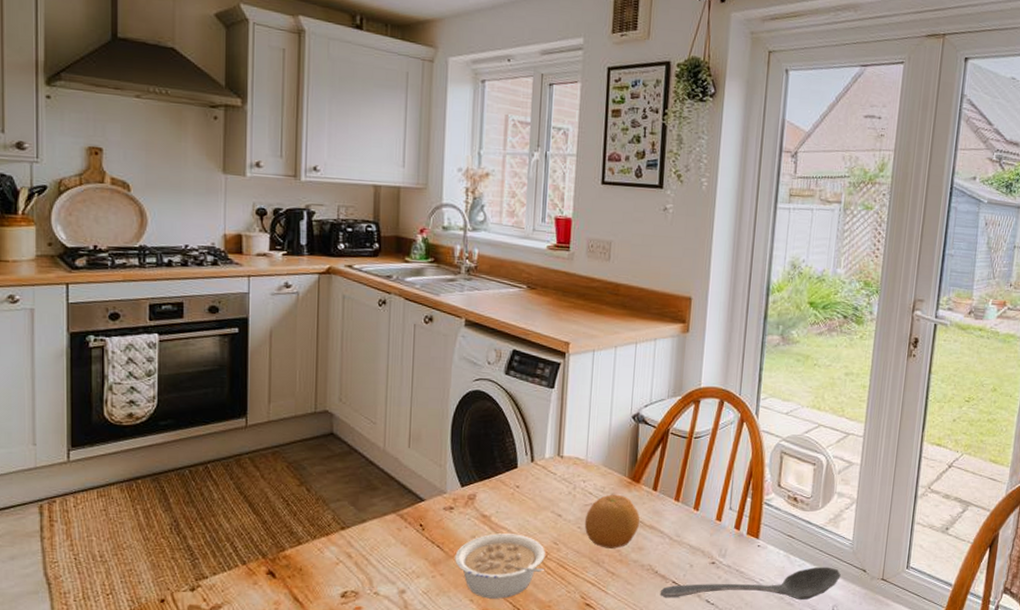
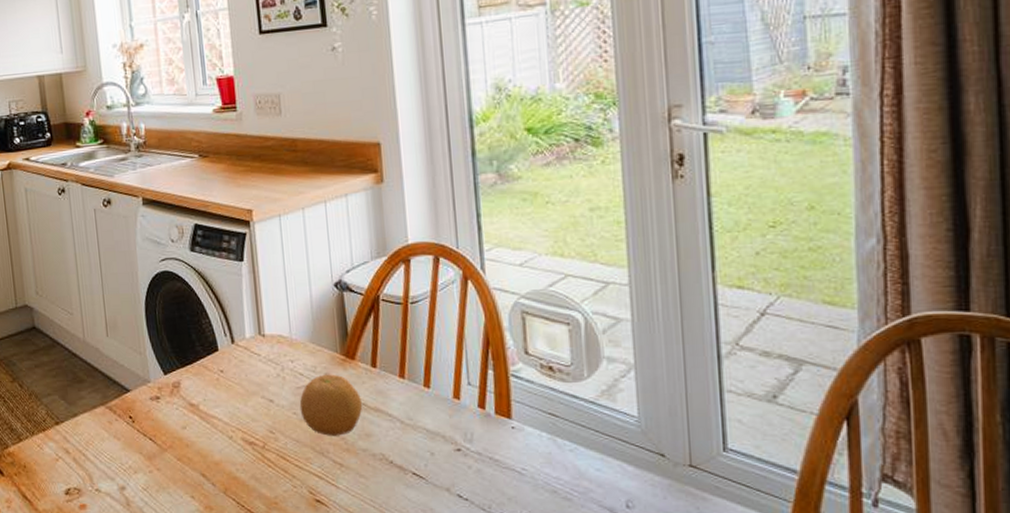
legume: present [455,533,545,599] -> none [169,423,265,495]
stirrer: present [660,566,841,600] -> none [399,451,630,493]

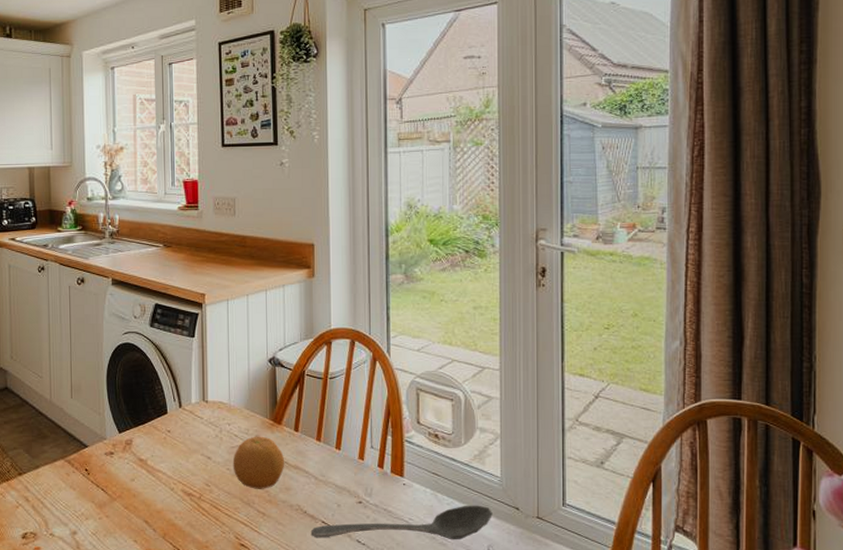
stirrer: none [399,451,630,493] -> present [310,505,493,539]

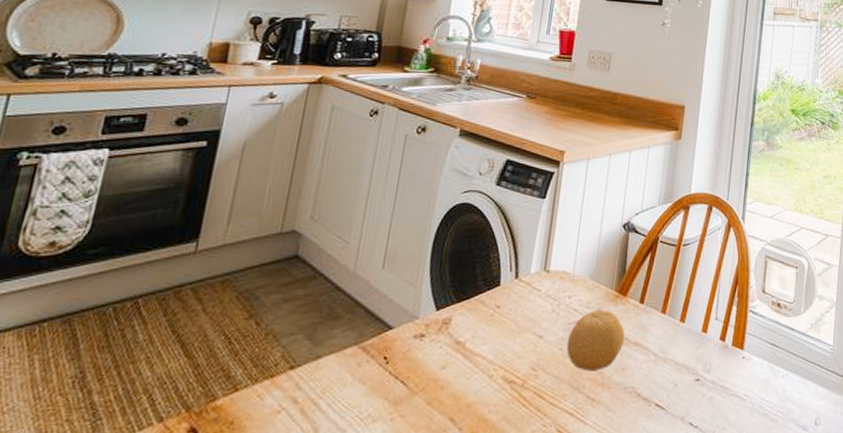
stirrer: present [310,505,493,539] -> none [642,375,823,424]

